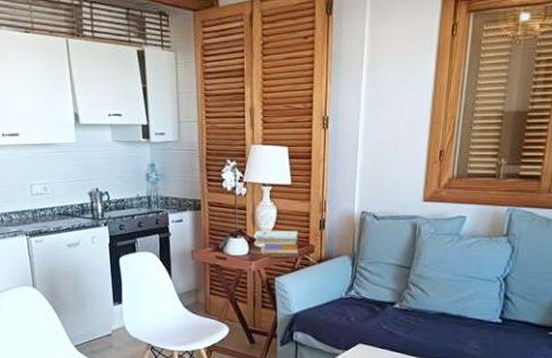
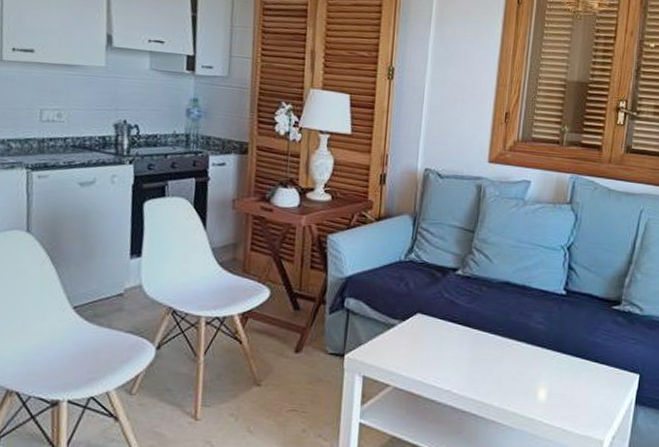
books: present [253,230,300,259] -> none [306,180,357,214]

